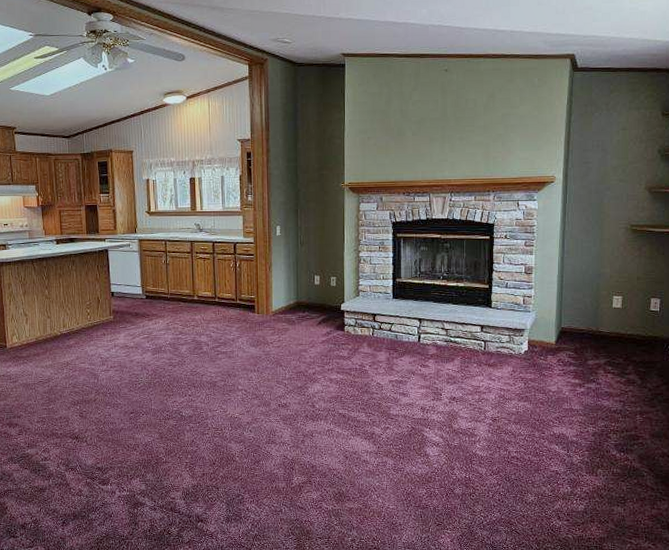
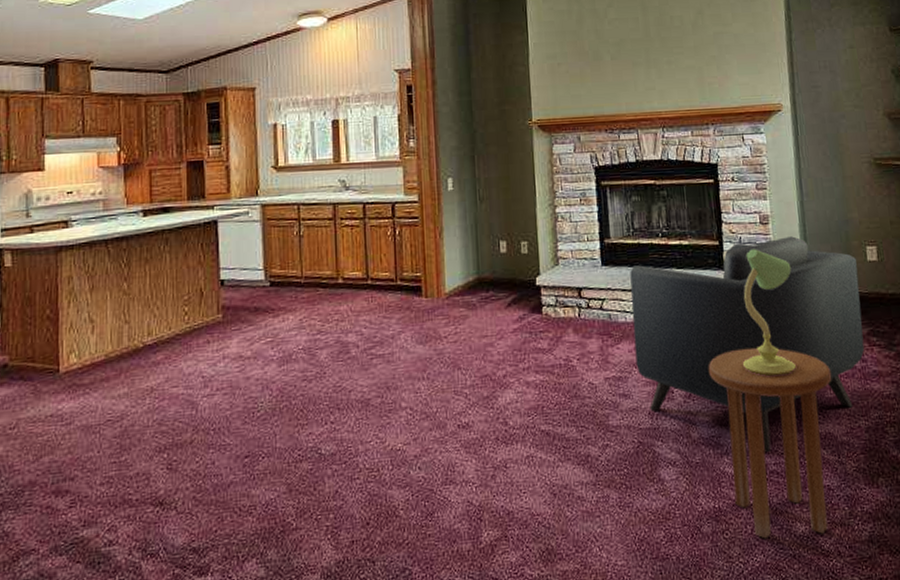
armchair: none [414,285,603,444] -> present [630,236,865,453]
side table: none [470,367,570,503] -> present [708,348,832,539]
table lamp: none [498,293,547,390] -> present [742,249,796,377]

